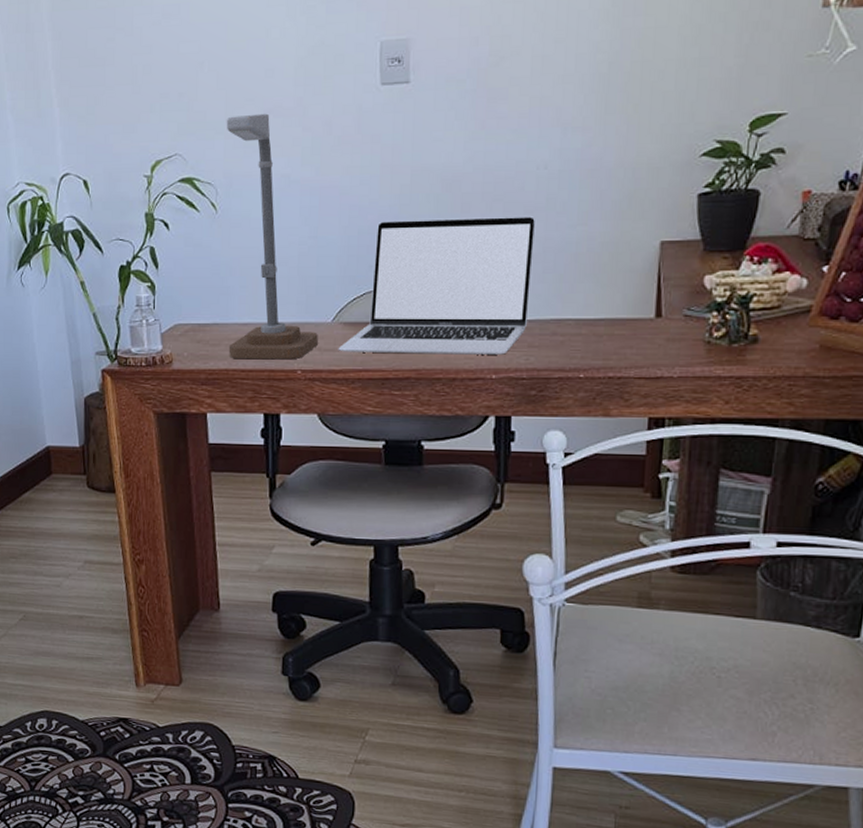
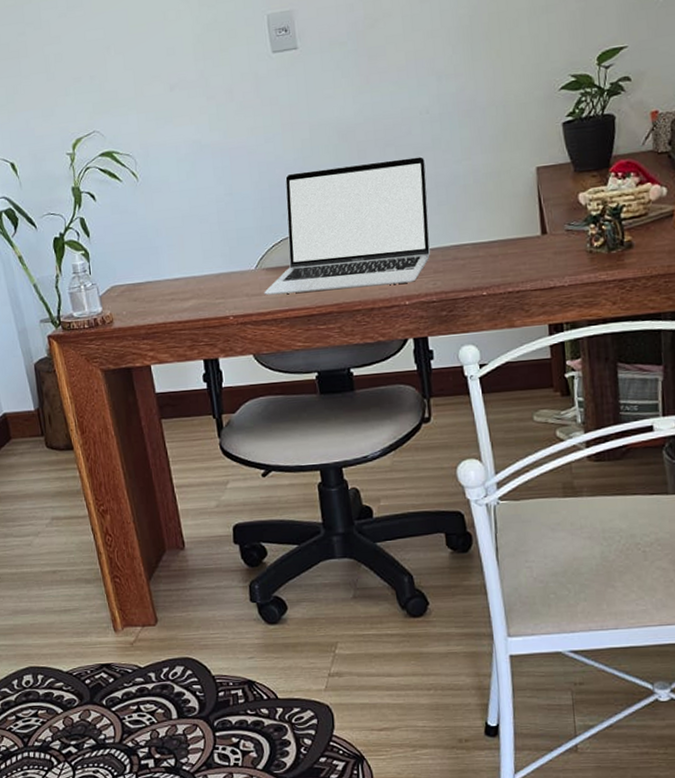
desk lamp: present [226,113,318,360] -> none [136,87,245,313]

